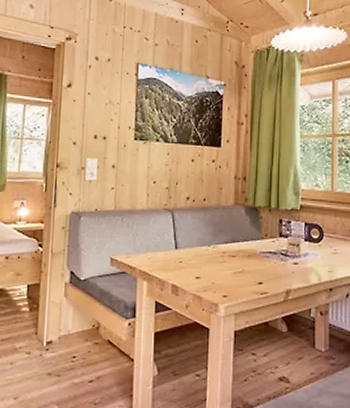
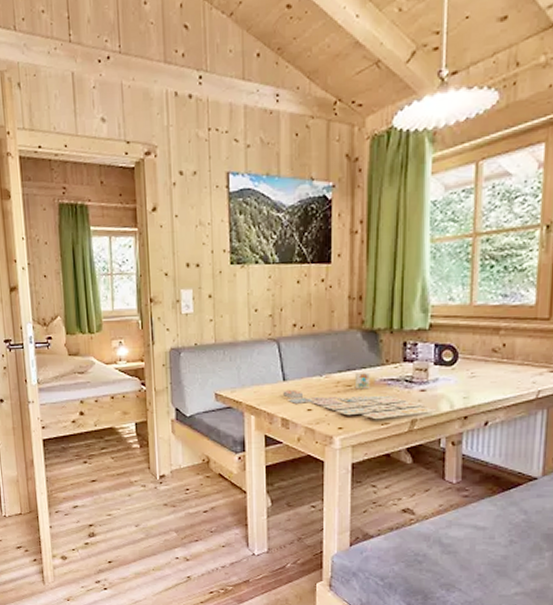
board game: none [175,244,306,289] -> present [283,372,435,420]

